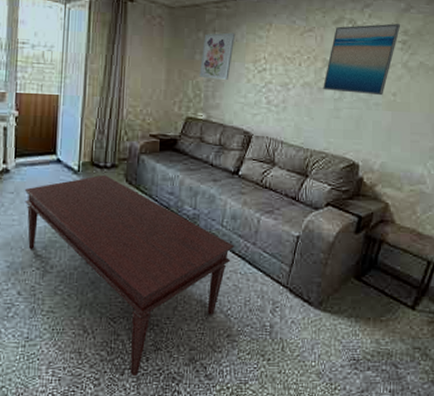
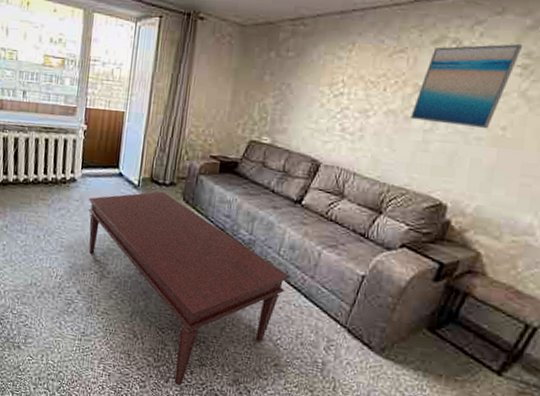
wall art: present [199,32,236,80] -> none [266,52,312,103]

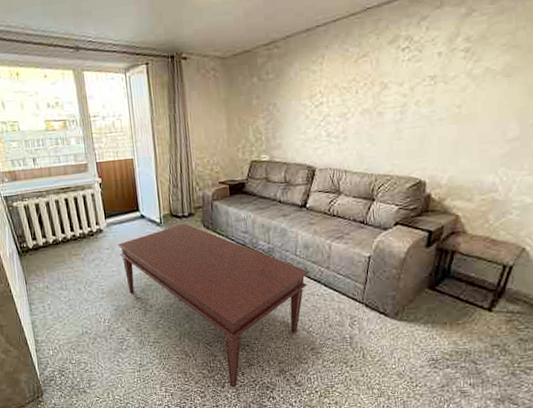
wall art: present [410,44,523,129] -> none [382,31,463,114]

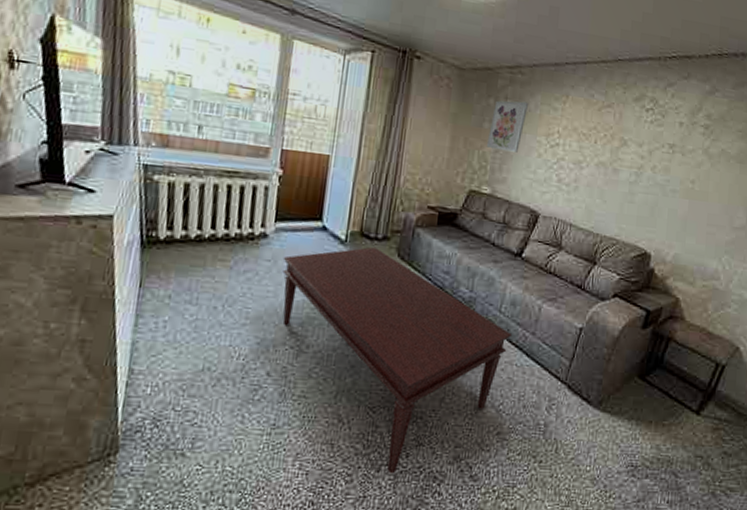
wall art: none [257,72,289,122] -> present [486,100,529,153]

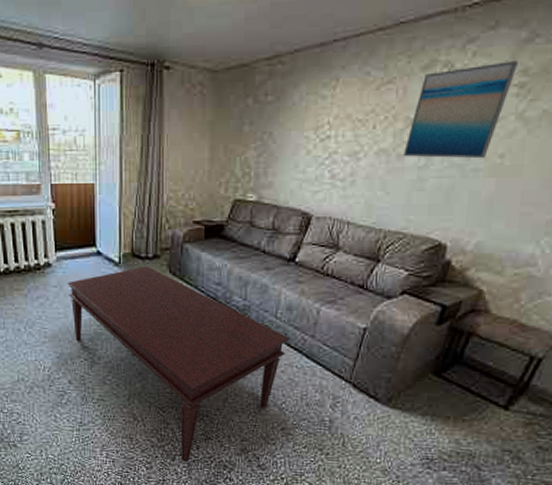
wall art: present [486,100,529,153] -> none [248,95,293,153]
wall art: none [618,104,705,182] -> present [403,61,519,159]

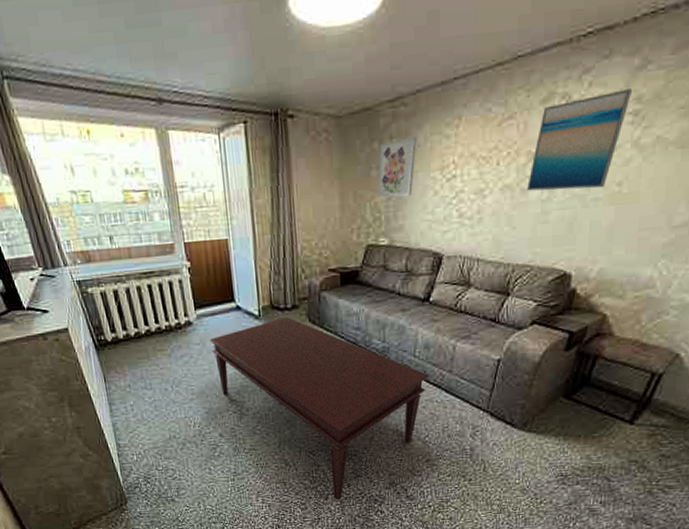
wall art: none [248,95,293,153] -> present [377,136,417,197]

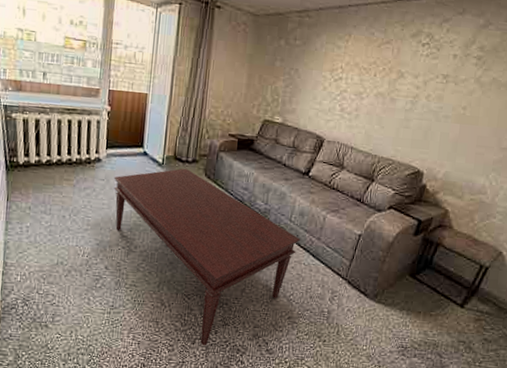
wall art: present [377,136,417,197] -> none [278,41,316,87]
wall art: present [527,89,633,191] -> none [395,39,478,109]

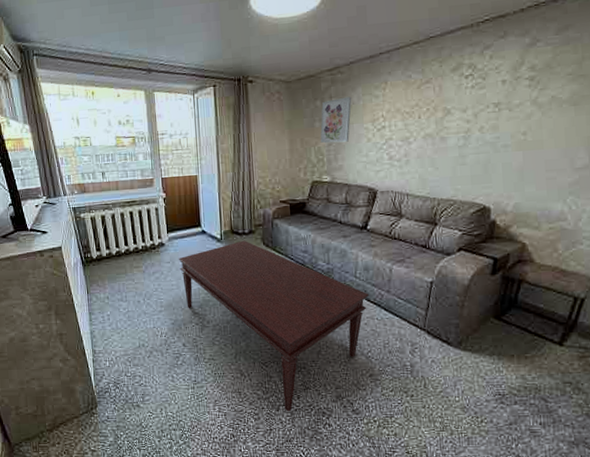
wall art: none [278,41,316,87] -> present [320,96,352,143]

